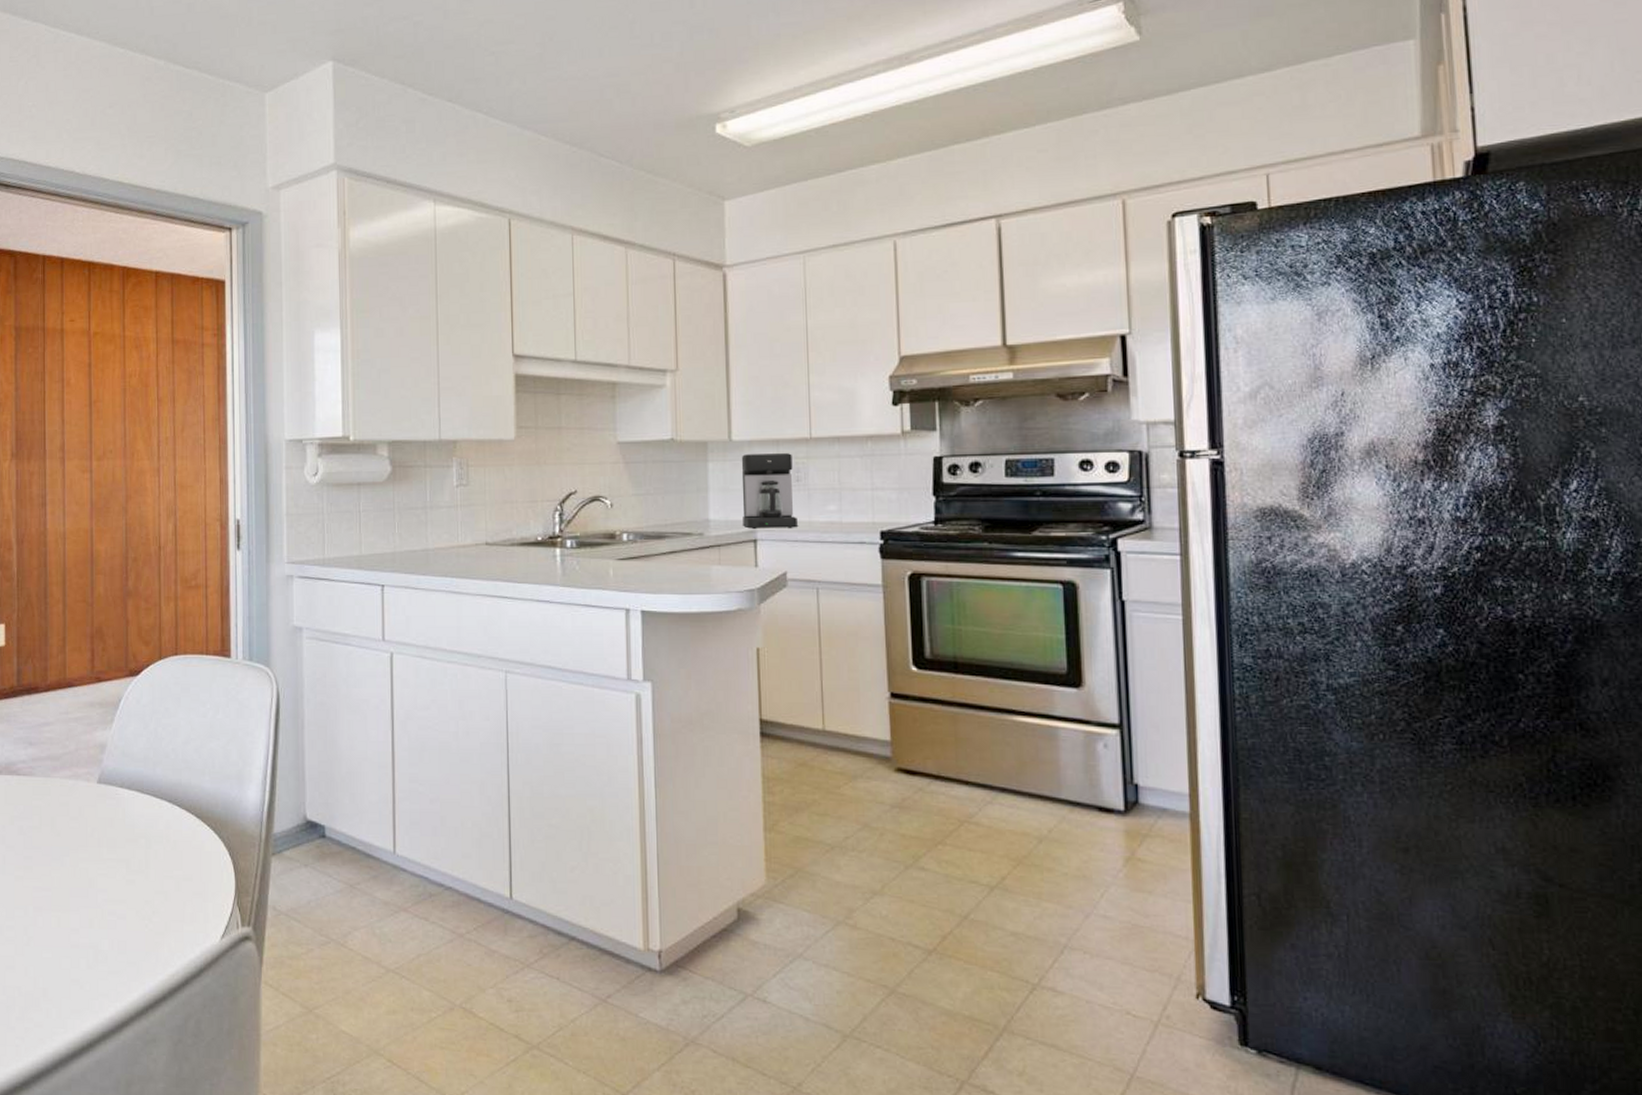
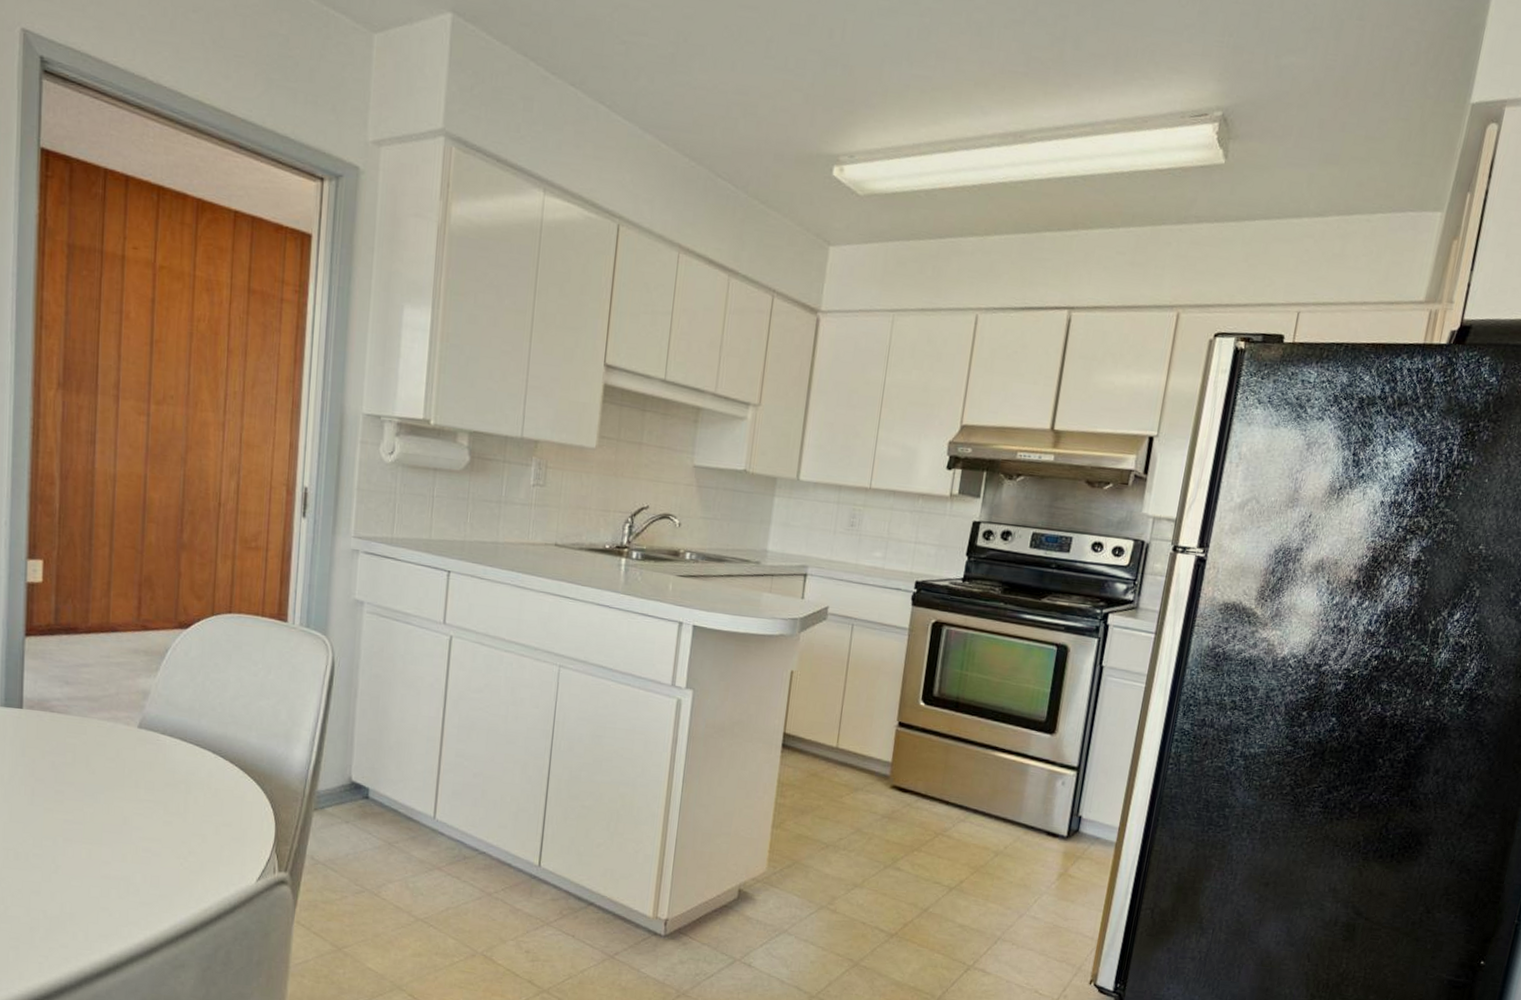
coffee maker: present [741,453,797,530] -> none [797,494,851,569]

